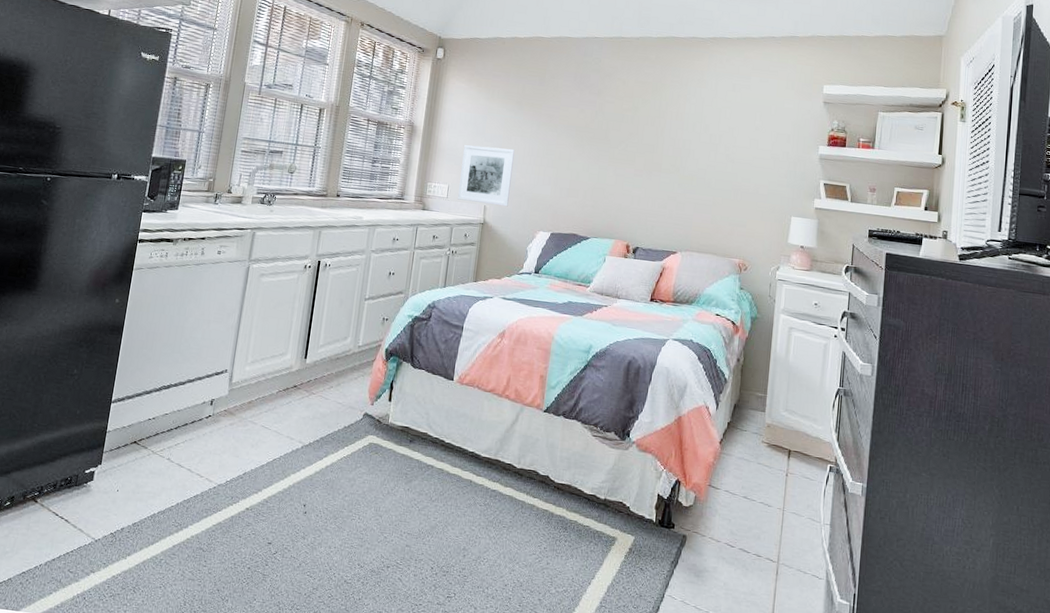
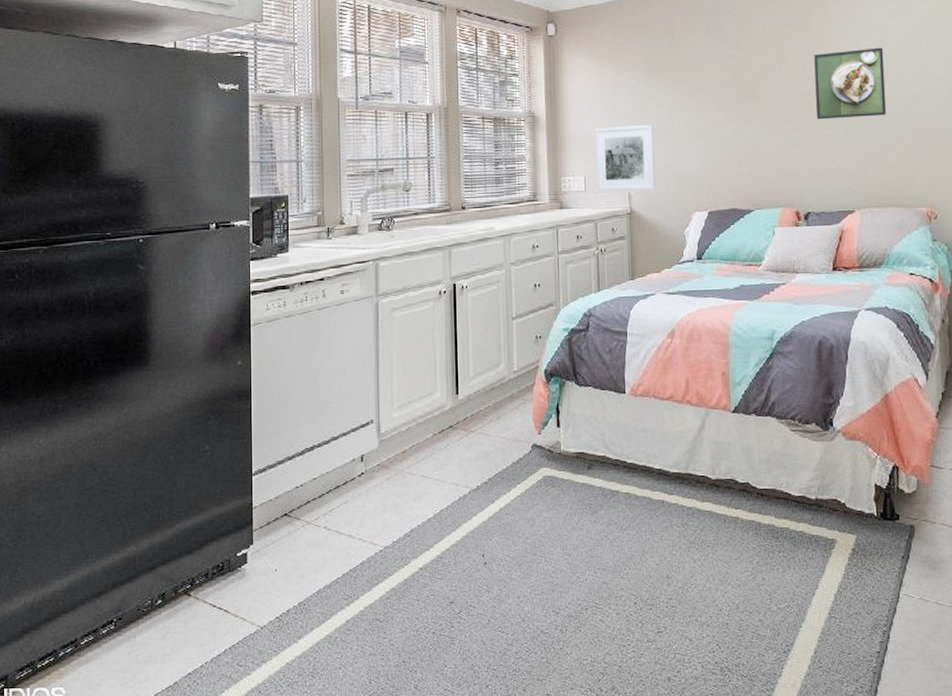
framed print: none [656,111,723,174] -> present [814,47,887,120]

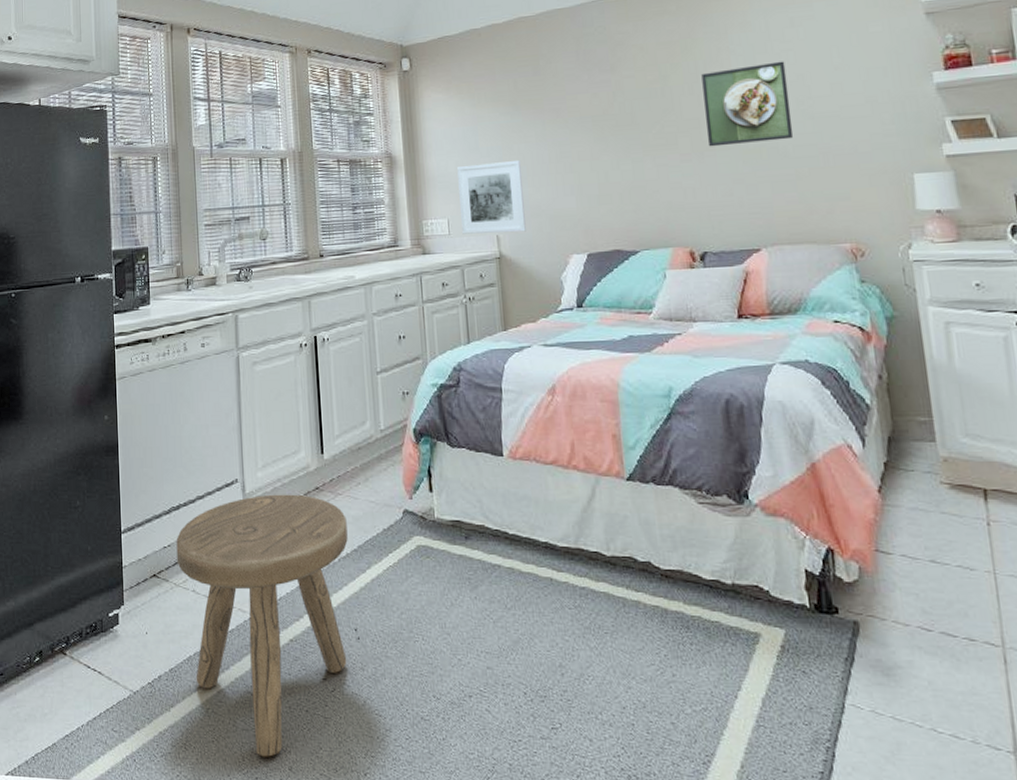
stool: none [309,432,479,678] -> present [176,494,348,757]

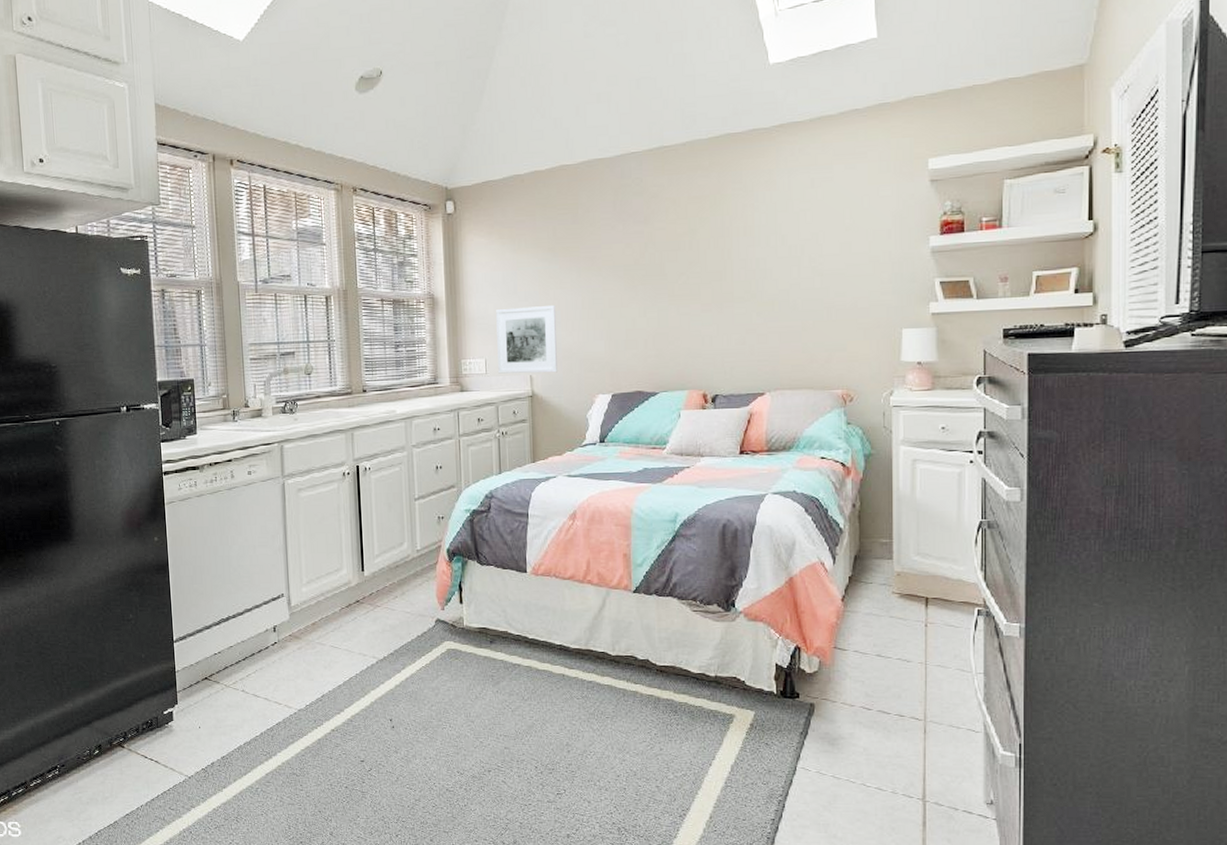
stool: present [176,494,348,757] -> none [226,606,385,825]
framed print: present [701,61,794,147] -> none [727,220,804,299]

